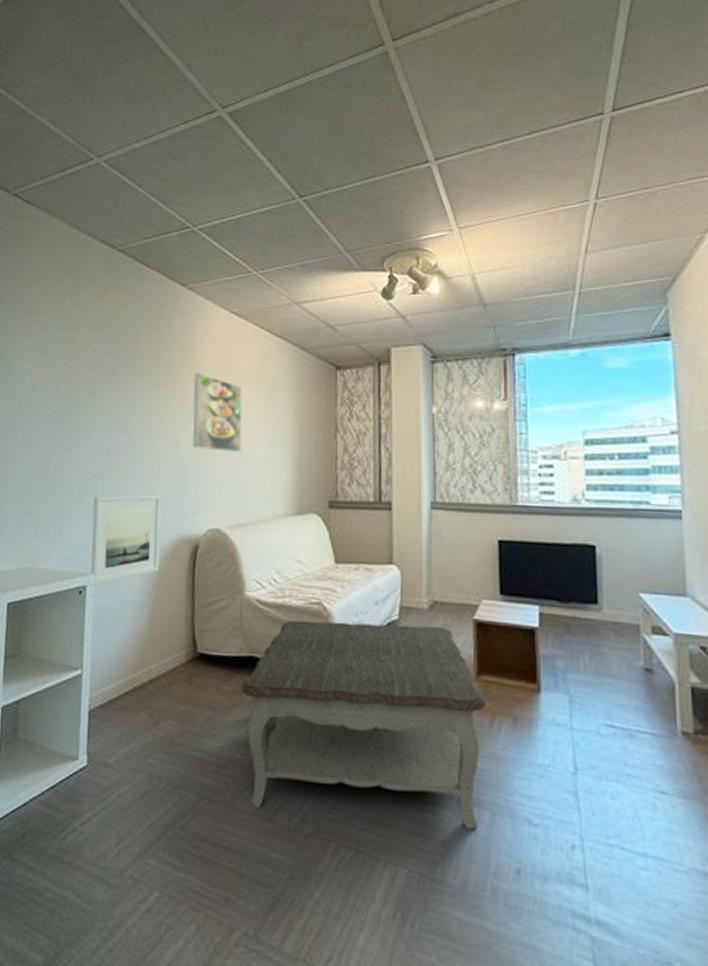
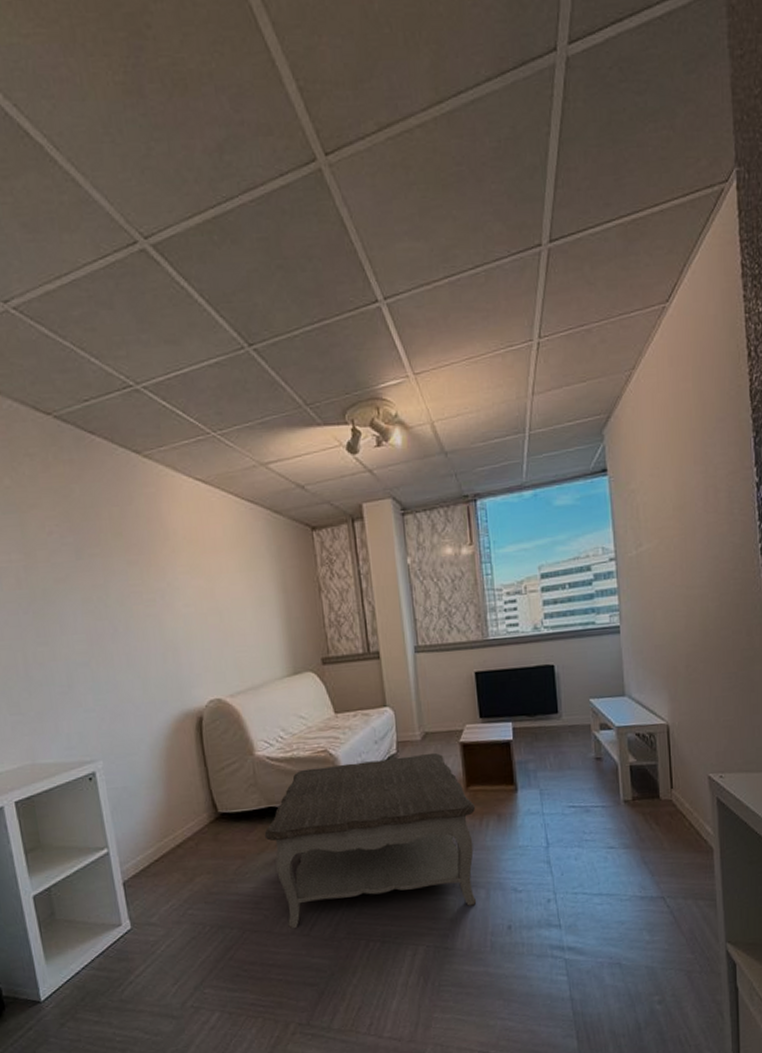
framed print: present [90,494,162,586] -> none [85,674,168,771]
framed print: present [192,373,243,452] -> none [167,547,229,625]

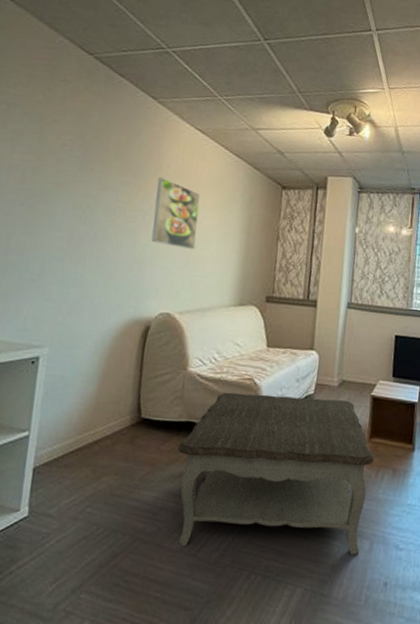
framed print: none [167,547,229,625] -> present [151,177,200,249]

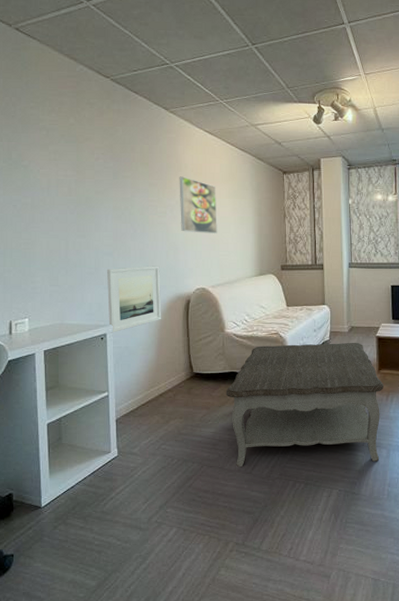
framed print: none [44,277,119,357] -> present [107,266,162,333]

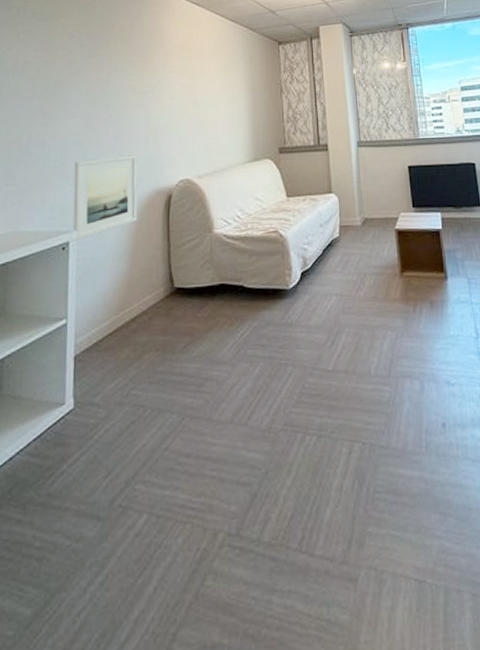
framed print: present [179,176,217,233] -> none [162,52,205,115]
coffee table: present [226,342,383,467] -> none [214,238,412,416]

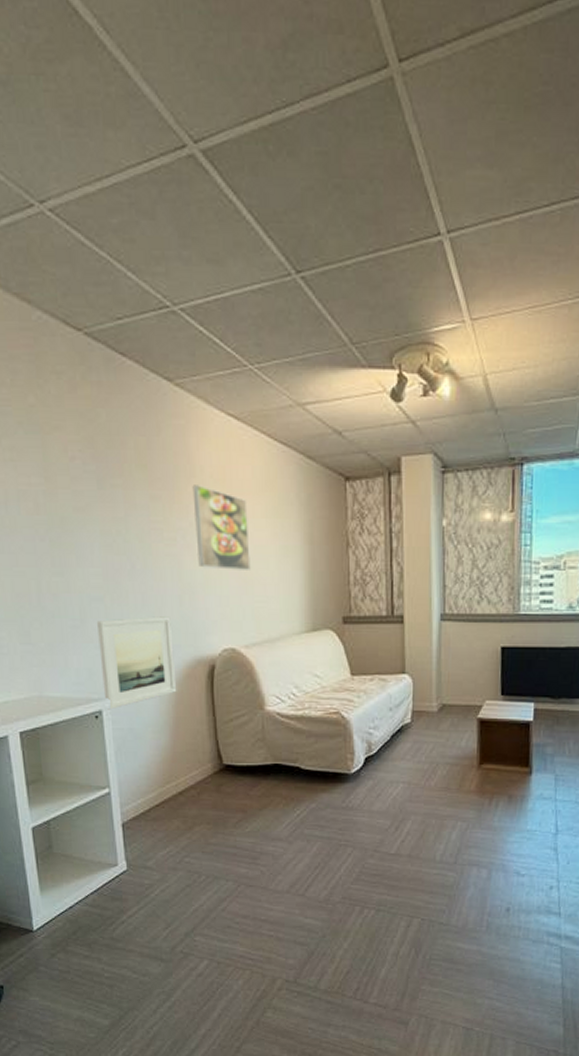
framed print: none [162,52,205,115] -> present [192,485,251,570]

